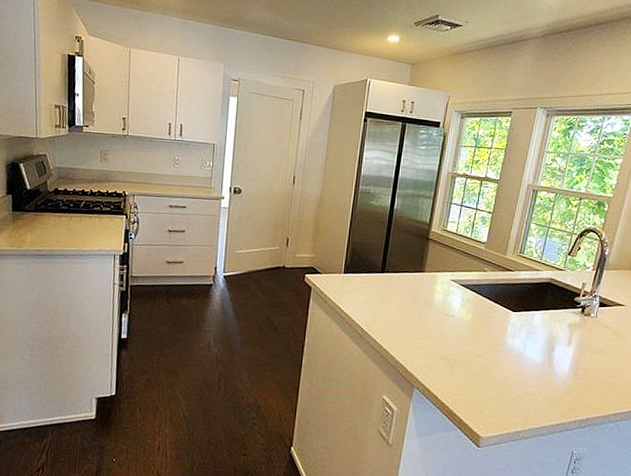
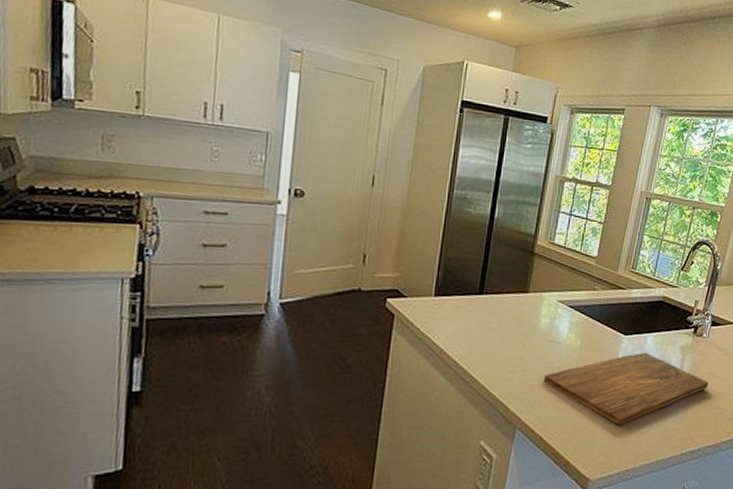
cutting board: none [439,328,597,392] -> present [544,353,709,426]

